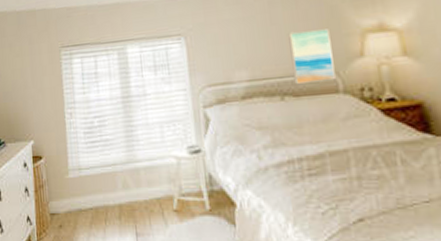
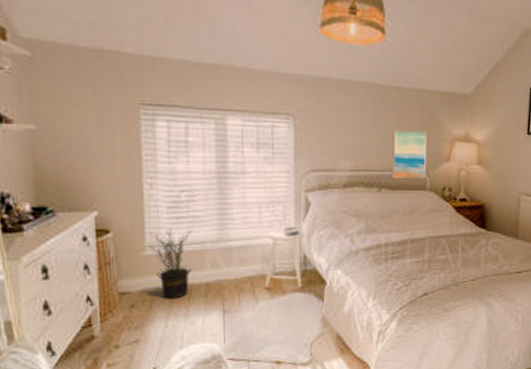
potted plant: none [71,152,107,220] -> present [148,228,192,299]

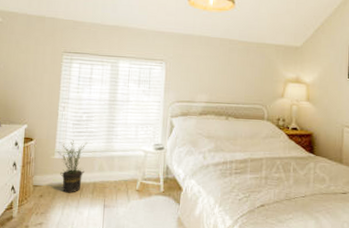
wall art: present [392,129,427,180] -> none [237,72,265,111]

